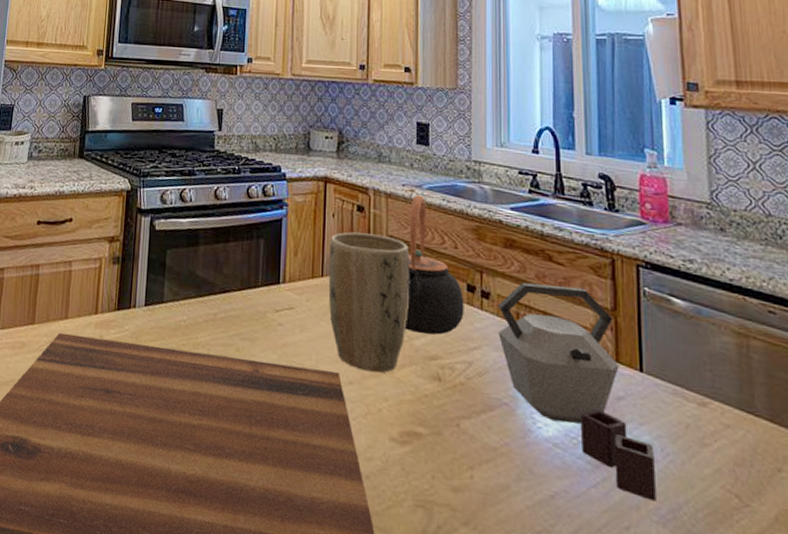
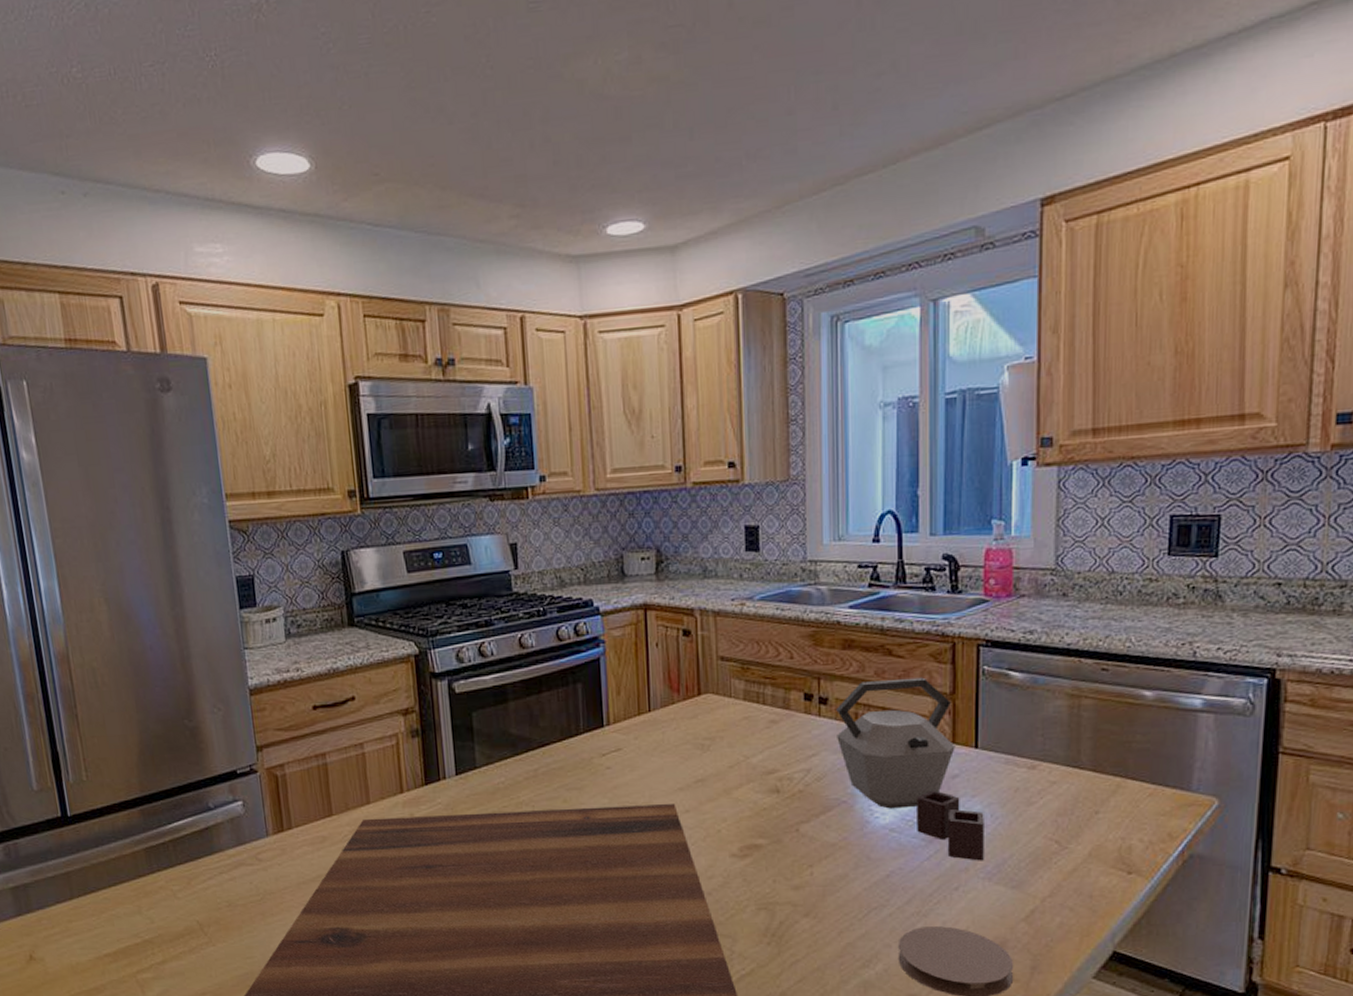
plant pot: present [328,232,410,373] -> none [654,657,745,797]
teapot: present [404,195,464,335] -> none [740,608,802,750]

